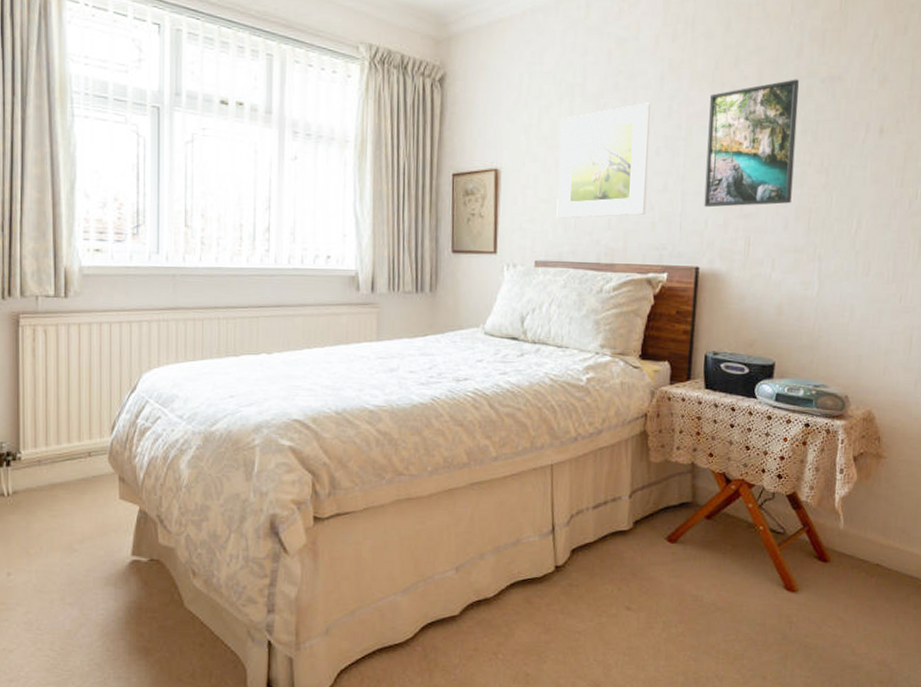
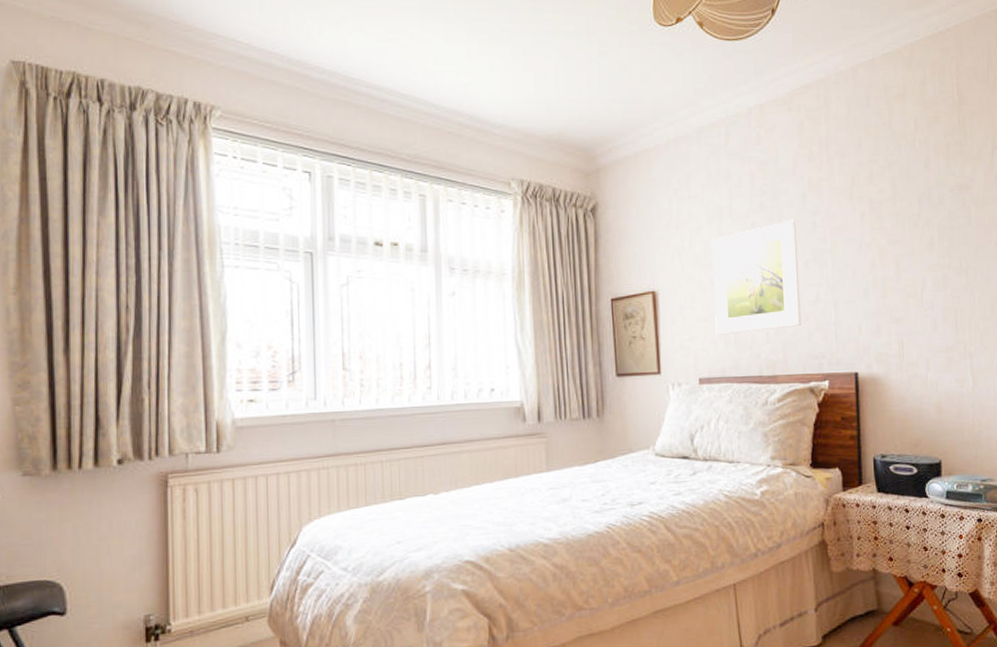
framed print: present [704,79,799,208] -> none [849,190,937,315]

